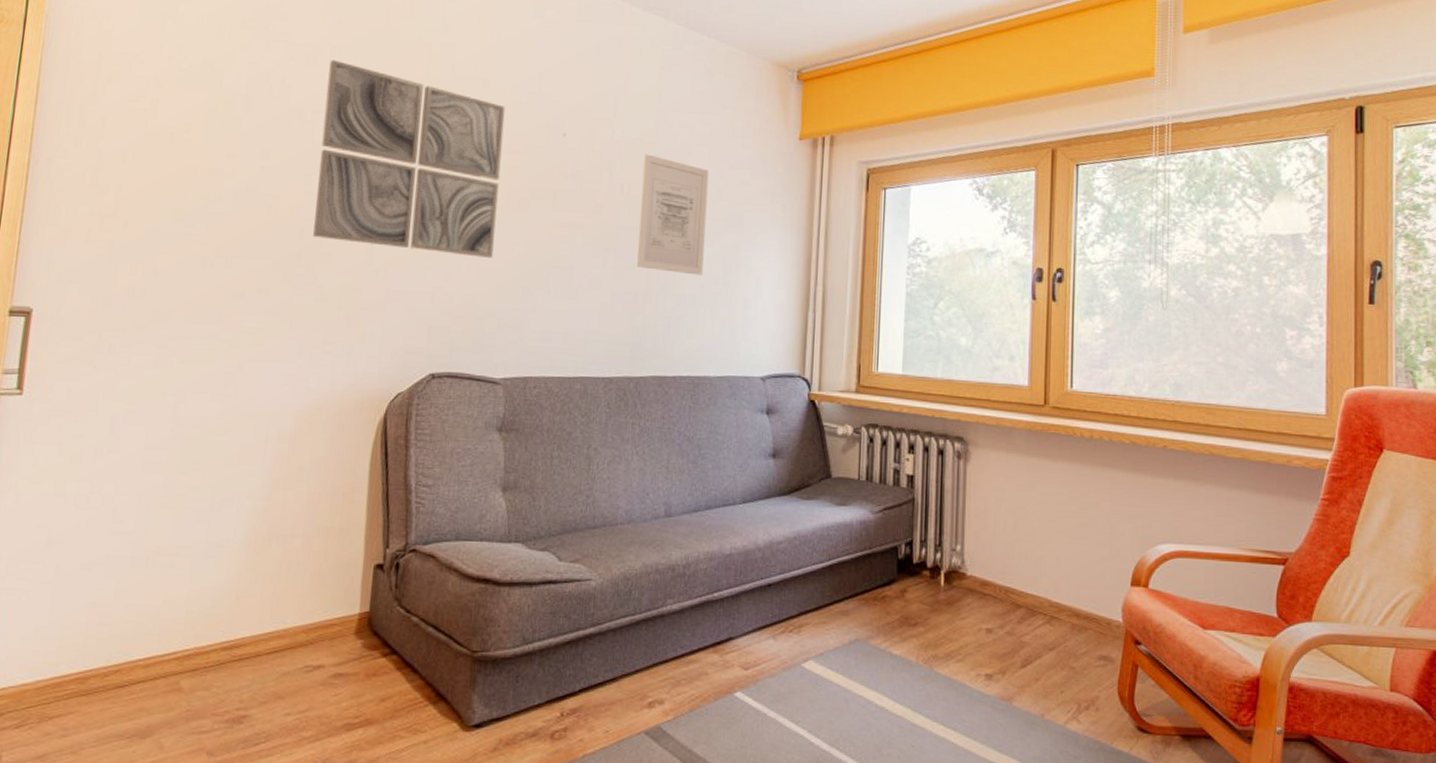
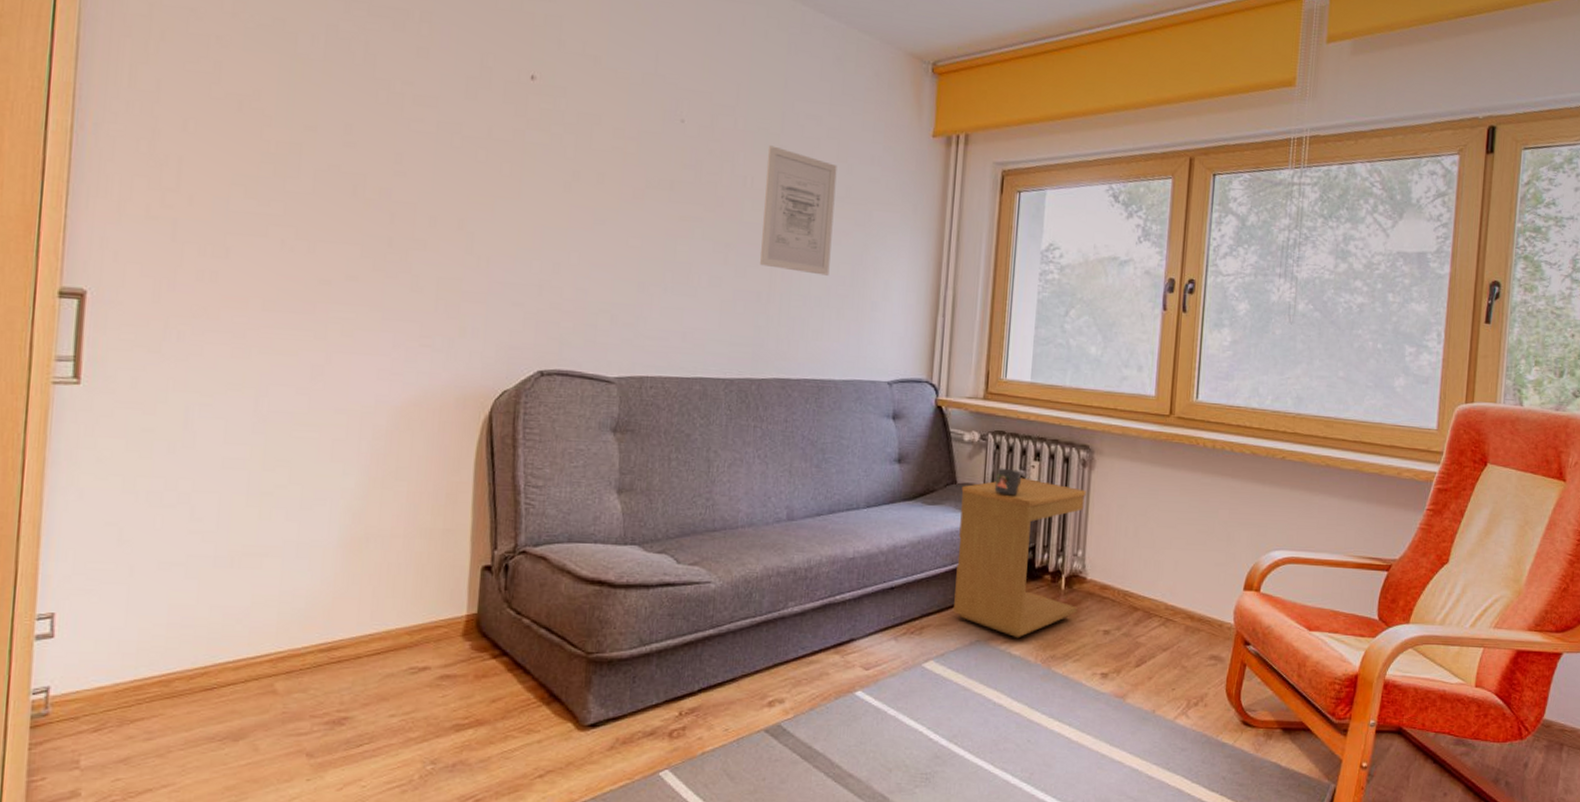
wall art: present [313,59,505,258] -> none [406,26,618,251]
side table: none [830,470,962,637] -> present [952,477,1086,639]
mug: none [869,461,897,490] -> present [994,468,1022,496]

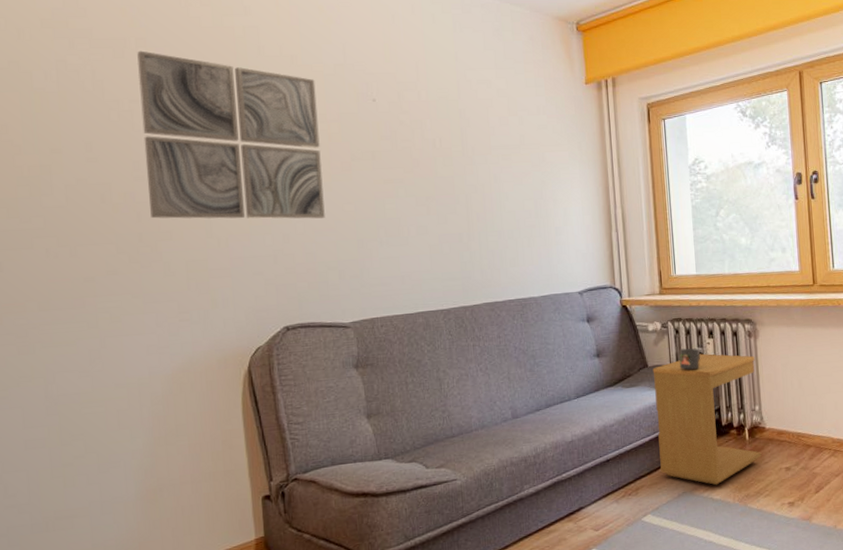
wall art: none [406,26,618,251] -> present [137,50,325,219]
wall art: present [760,145,837,276] -> none [449,110,517,212]

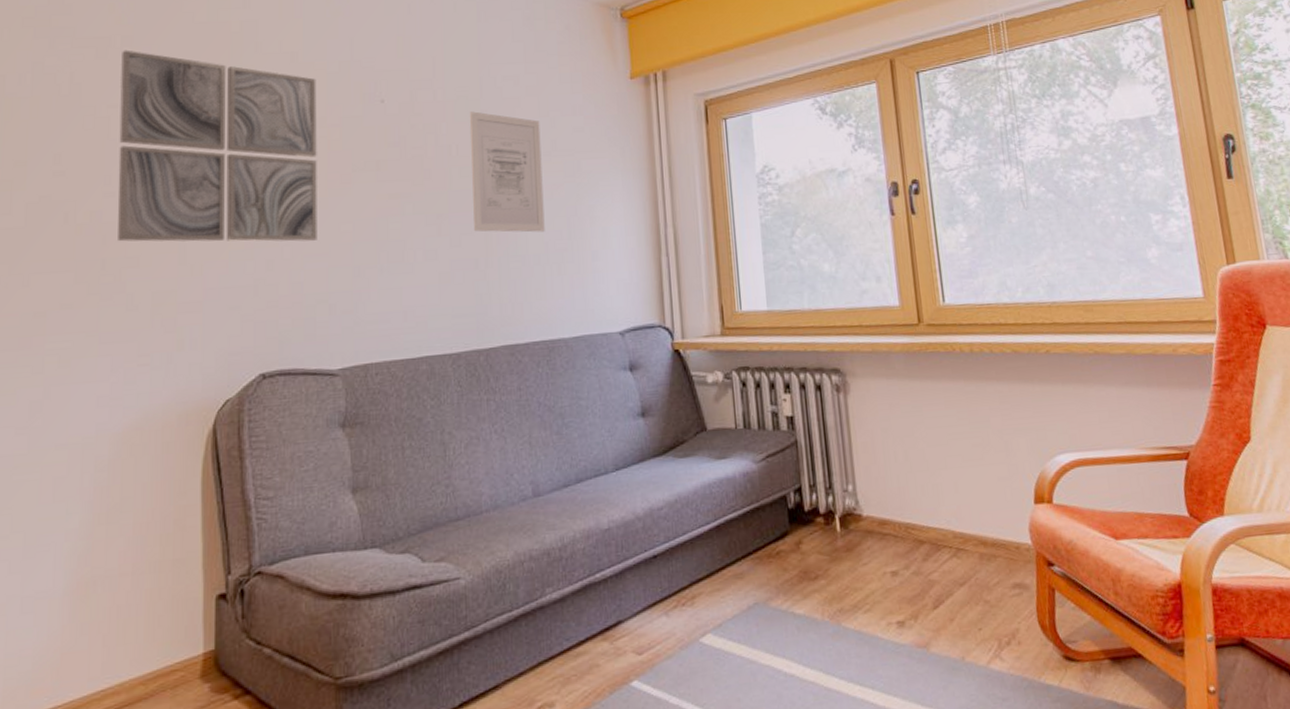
wall art: none [449,110,517,212] -> present [469,111,545,233]
side table: present [652,353,762,485] -> none [712,413,859,595]
mug: present [679,348,701,370] -> none [747,406,775,435]

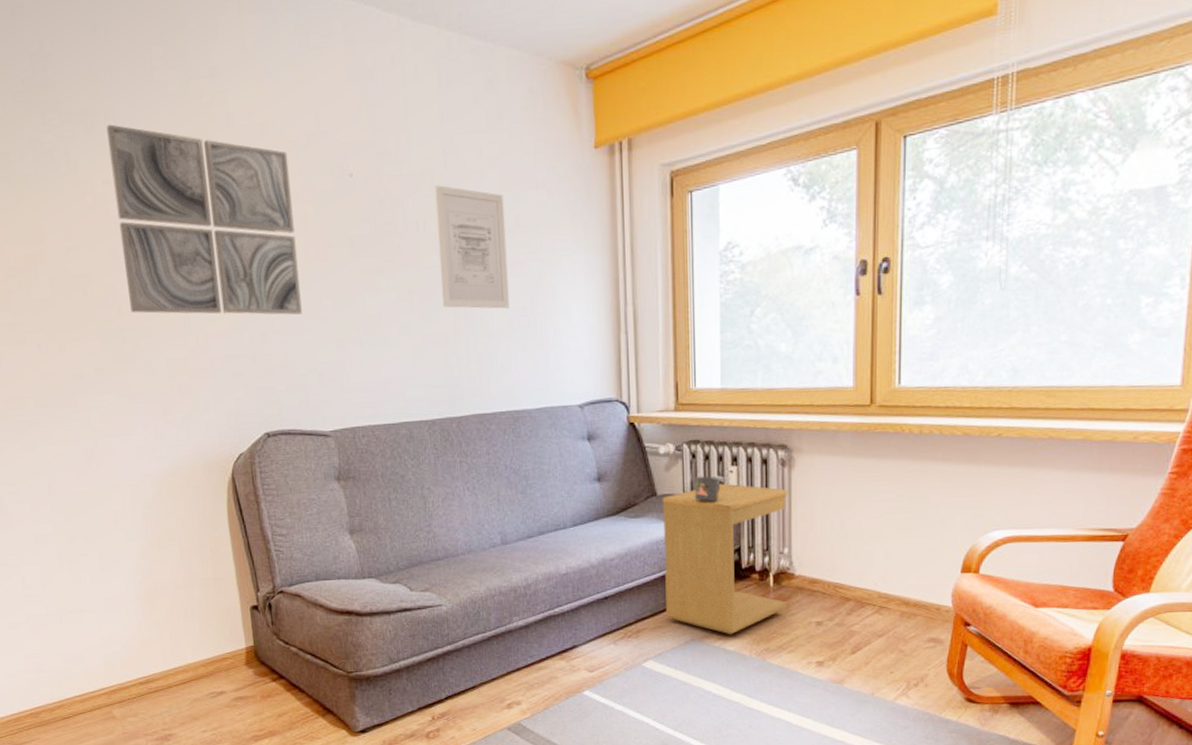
side table: none [712,413,859,595] -> present [662,483,788,635]
mug: none [747,406,775,435] -> present [694,476,721,502]

